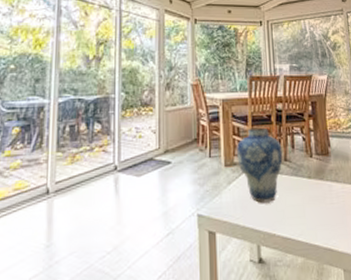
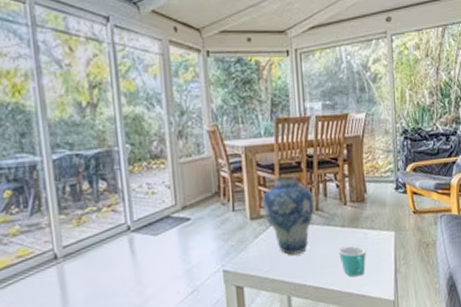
mug: none [306,197,332,229] -> present [339,246,366,277]

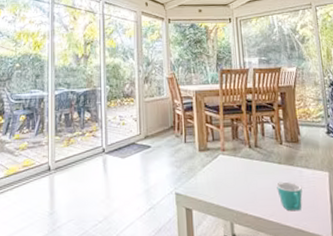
vase: present [263,175,314,255] -> none [210,116,254,185]

